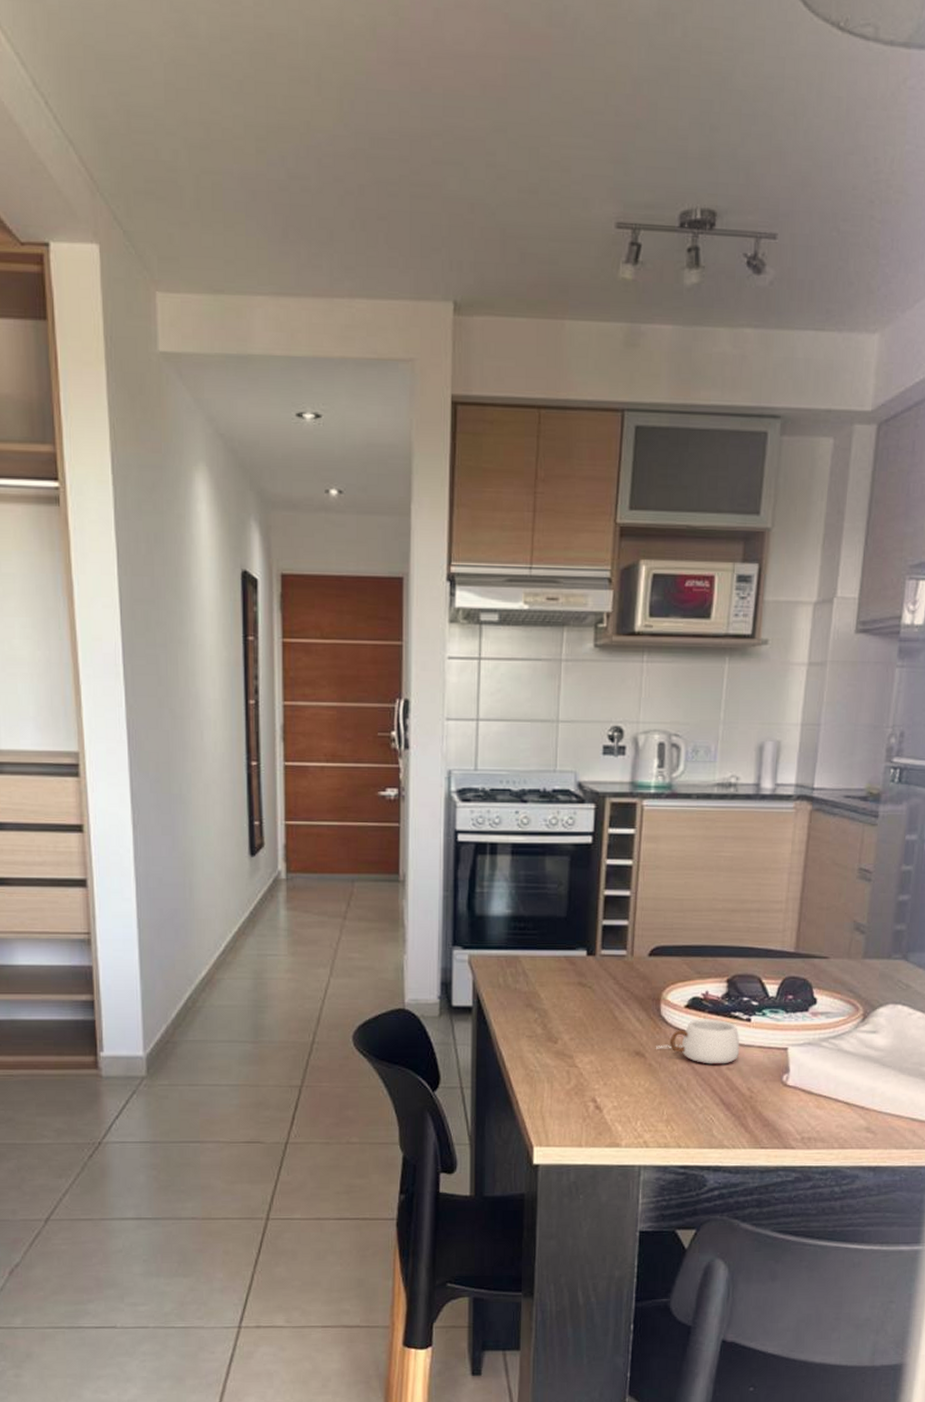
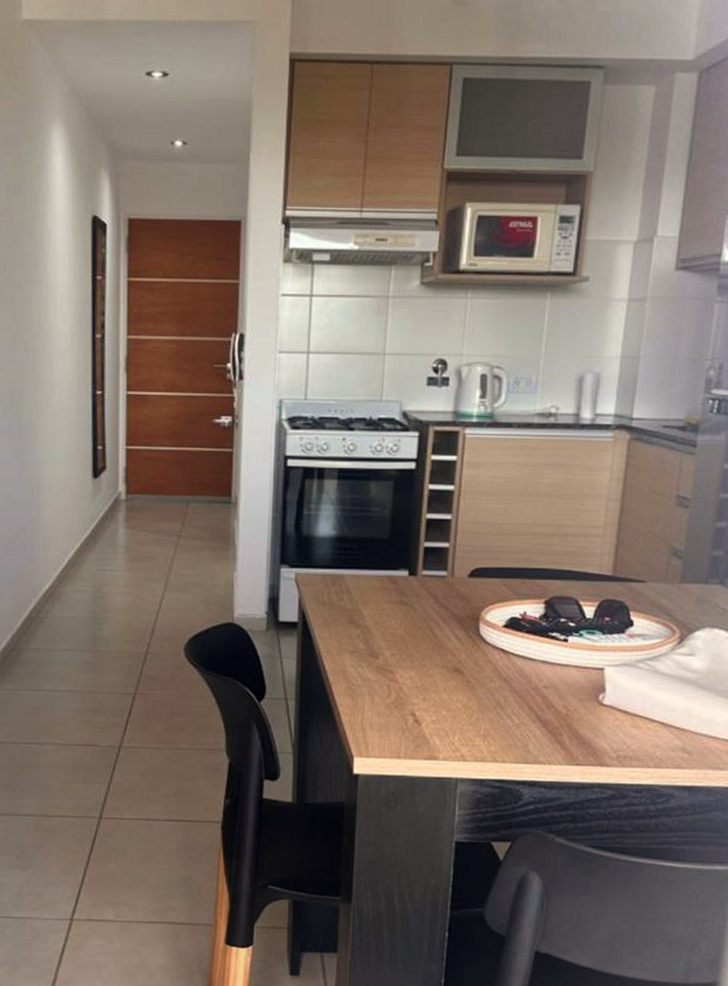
mug: present [655,1019,740,1064] -> none [473,638,557,683]

